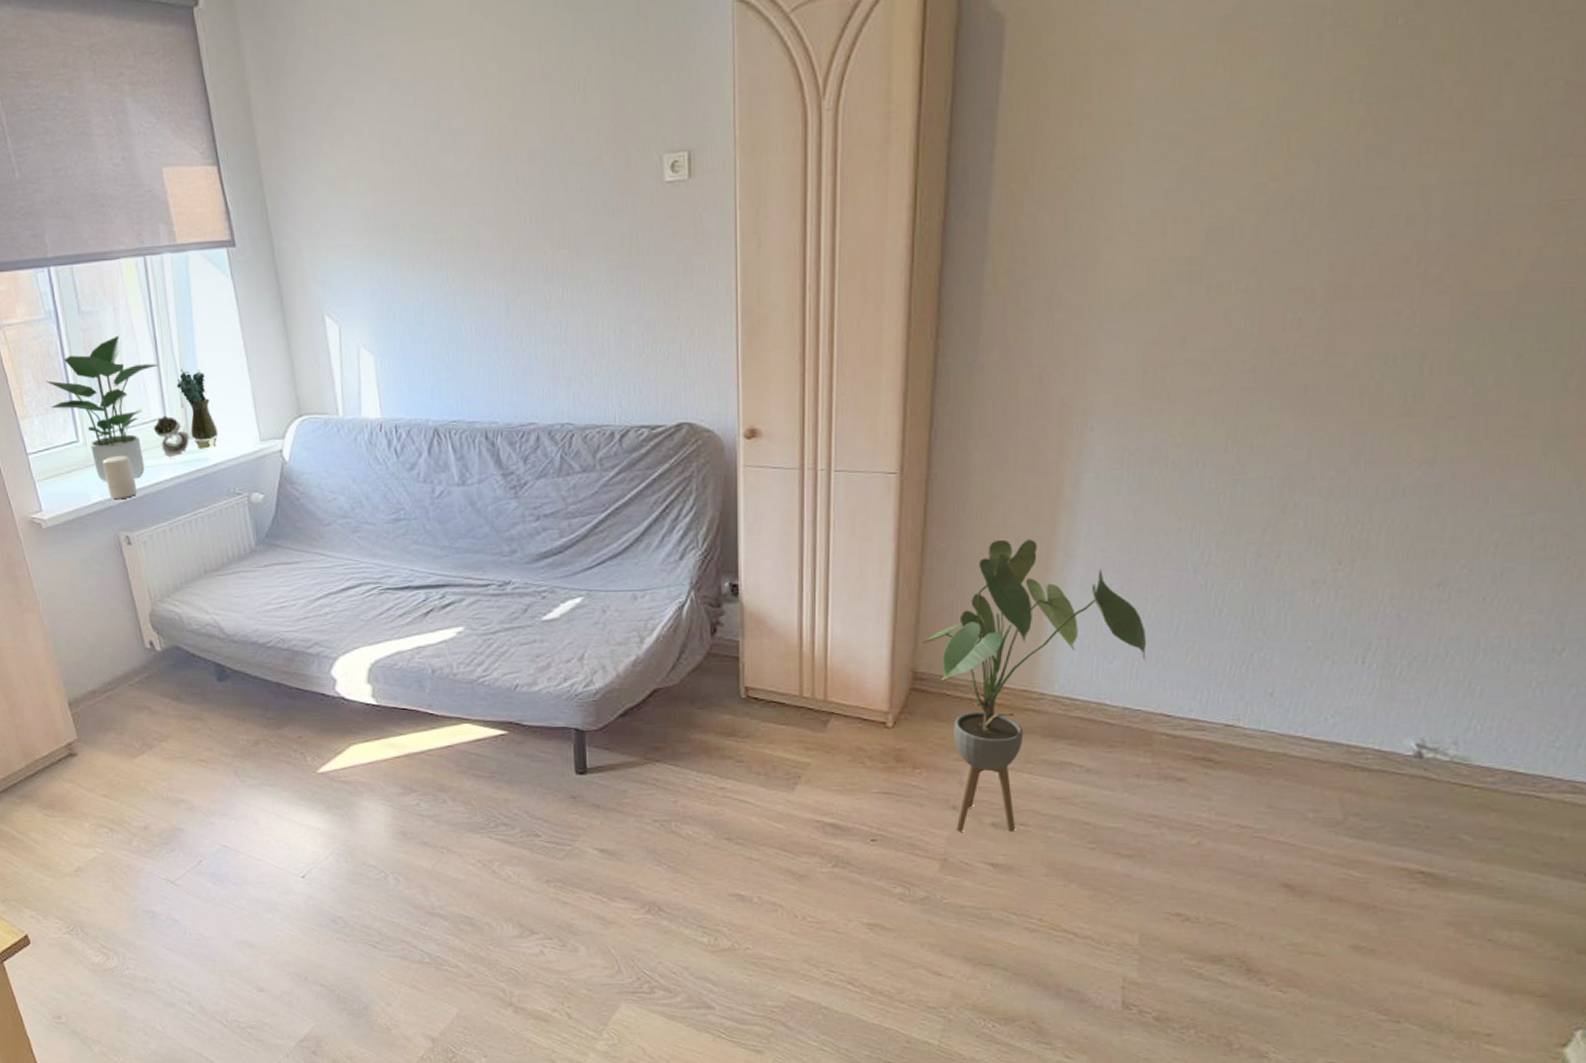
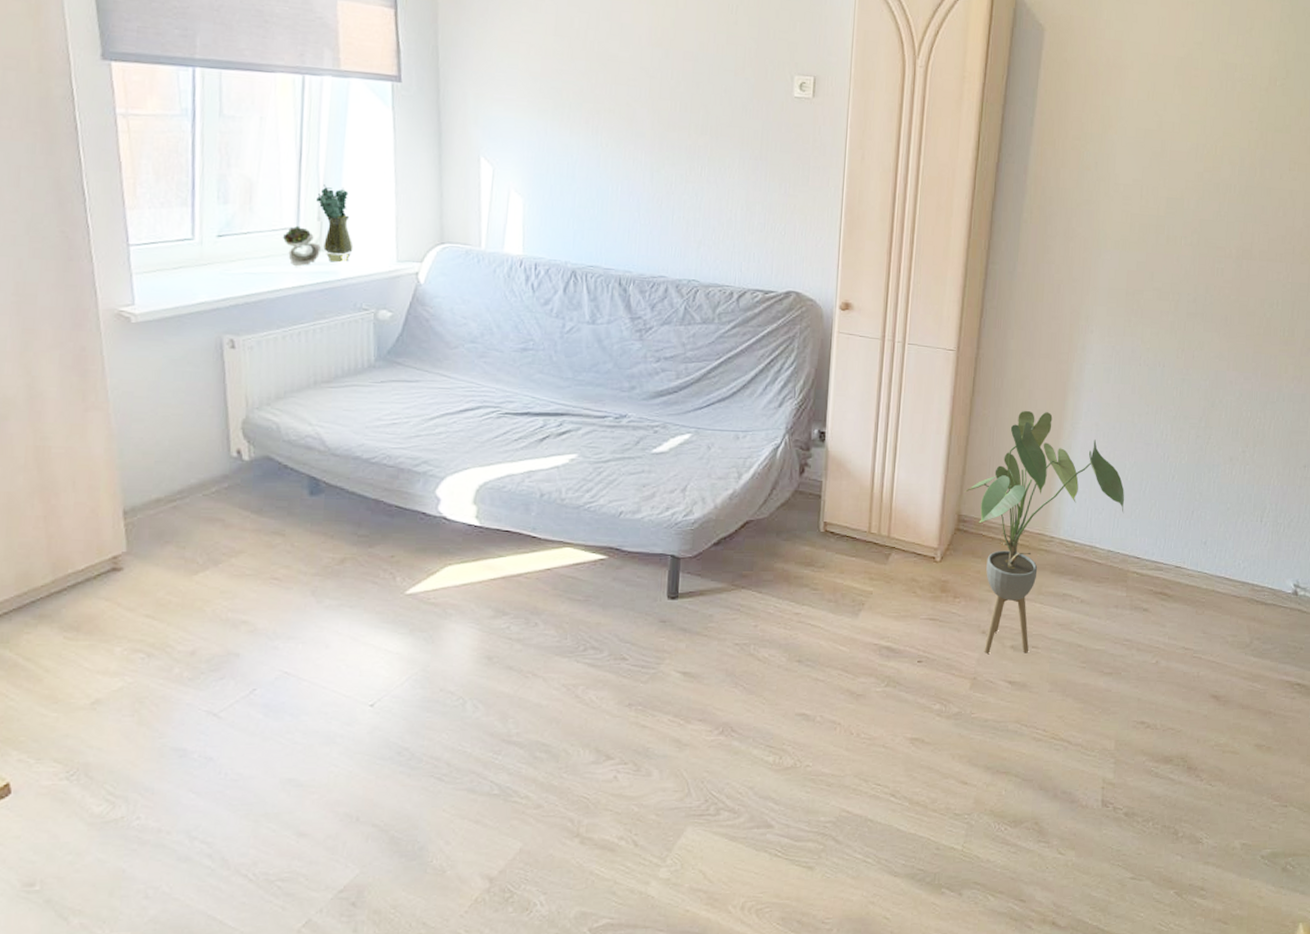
potted plant: present [47,335,159,482] -> none [168,143,300,283]
candle: present [102,455,138,500] -> none [217,258,253,302]

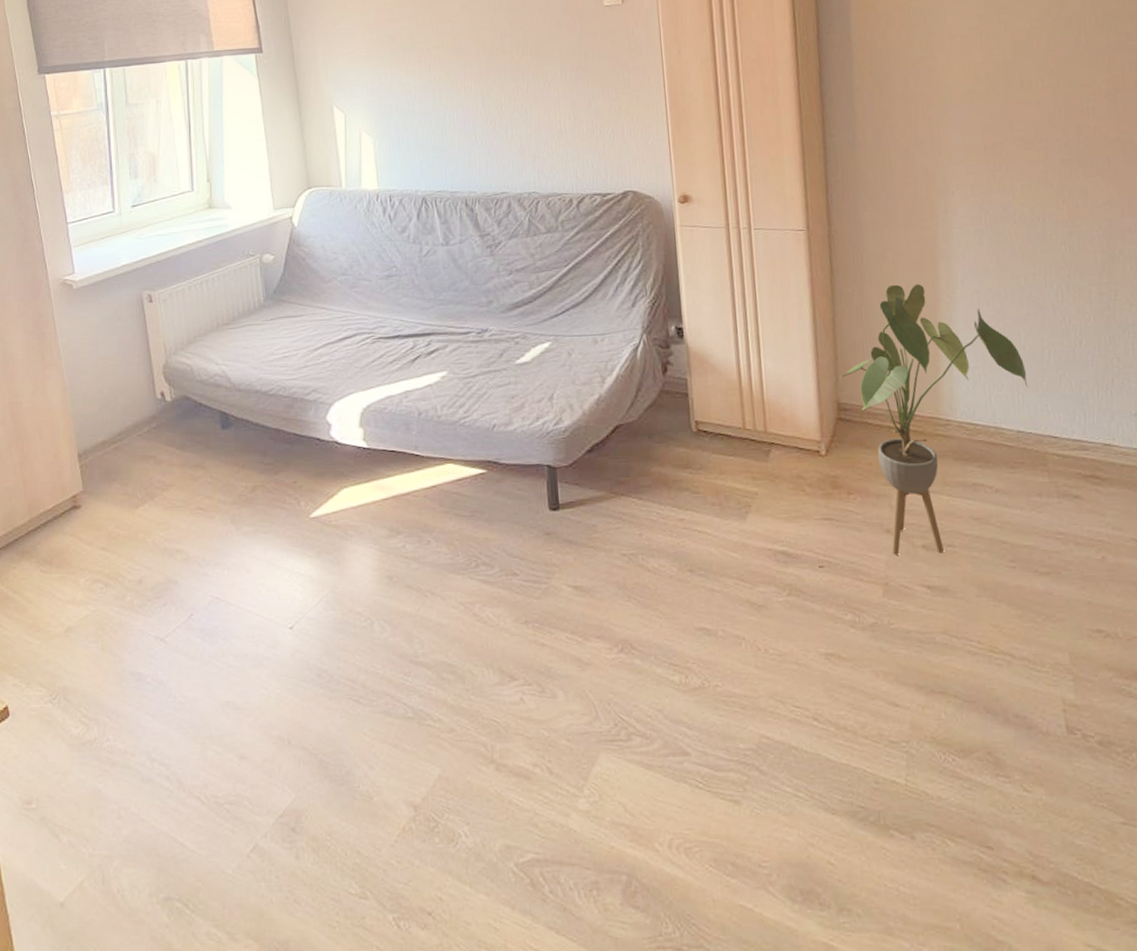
succulent plant: present [282,225,321,267] -> none [181,189,212,225]
vase: present [316,184,354,263] -> none [205,150,238,217]

